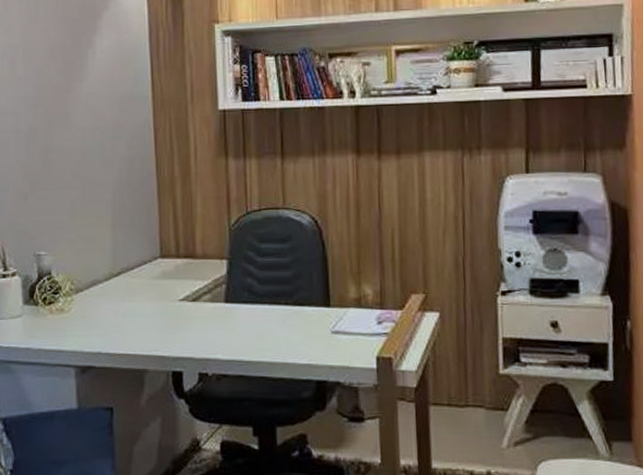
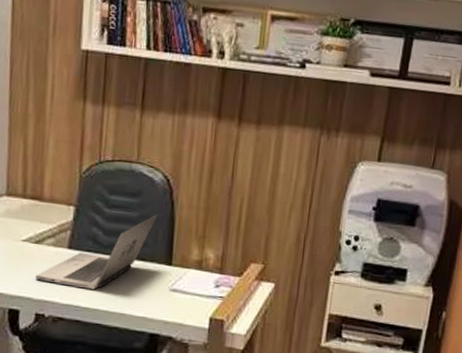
laptop: none [196,256,310,342] -> present [35,214,158,290]

